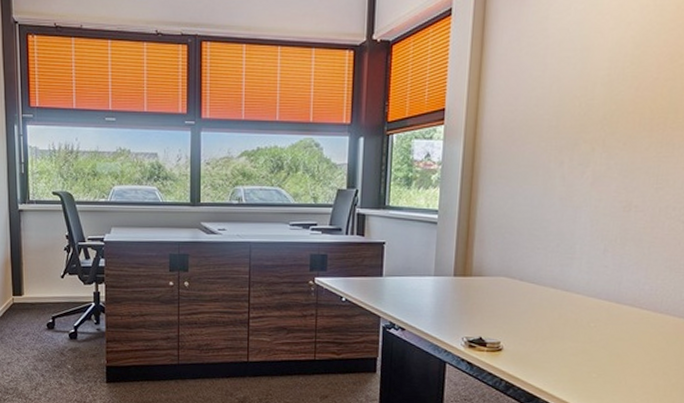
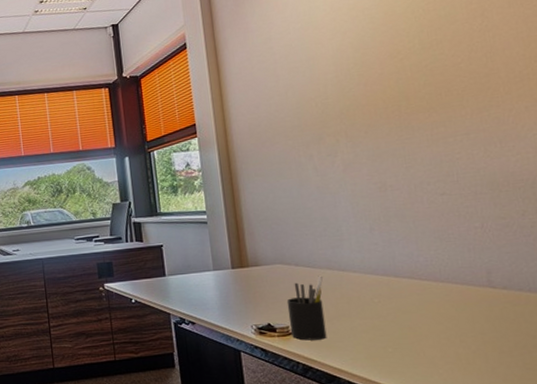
pen holder: none [500,293,545,359] -> present [286,275,327,341]

